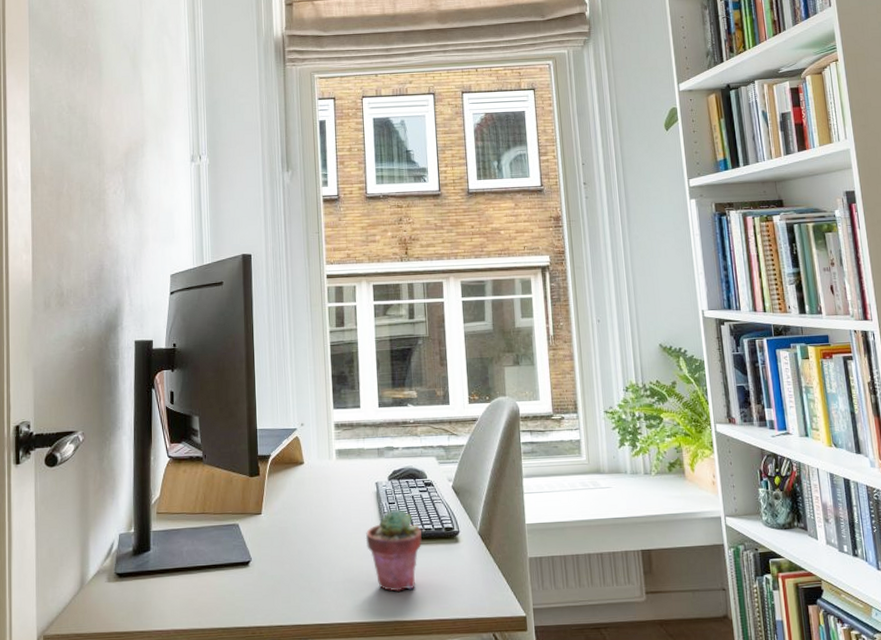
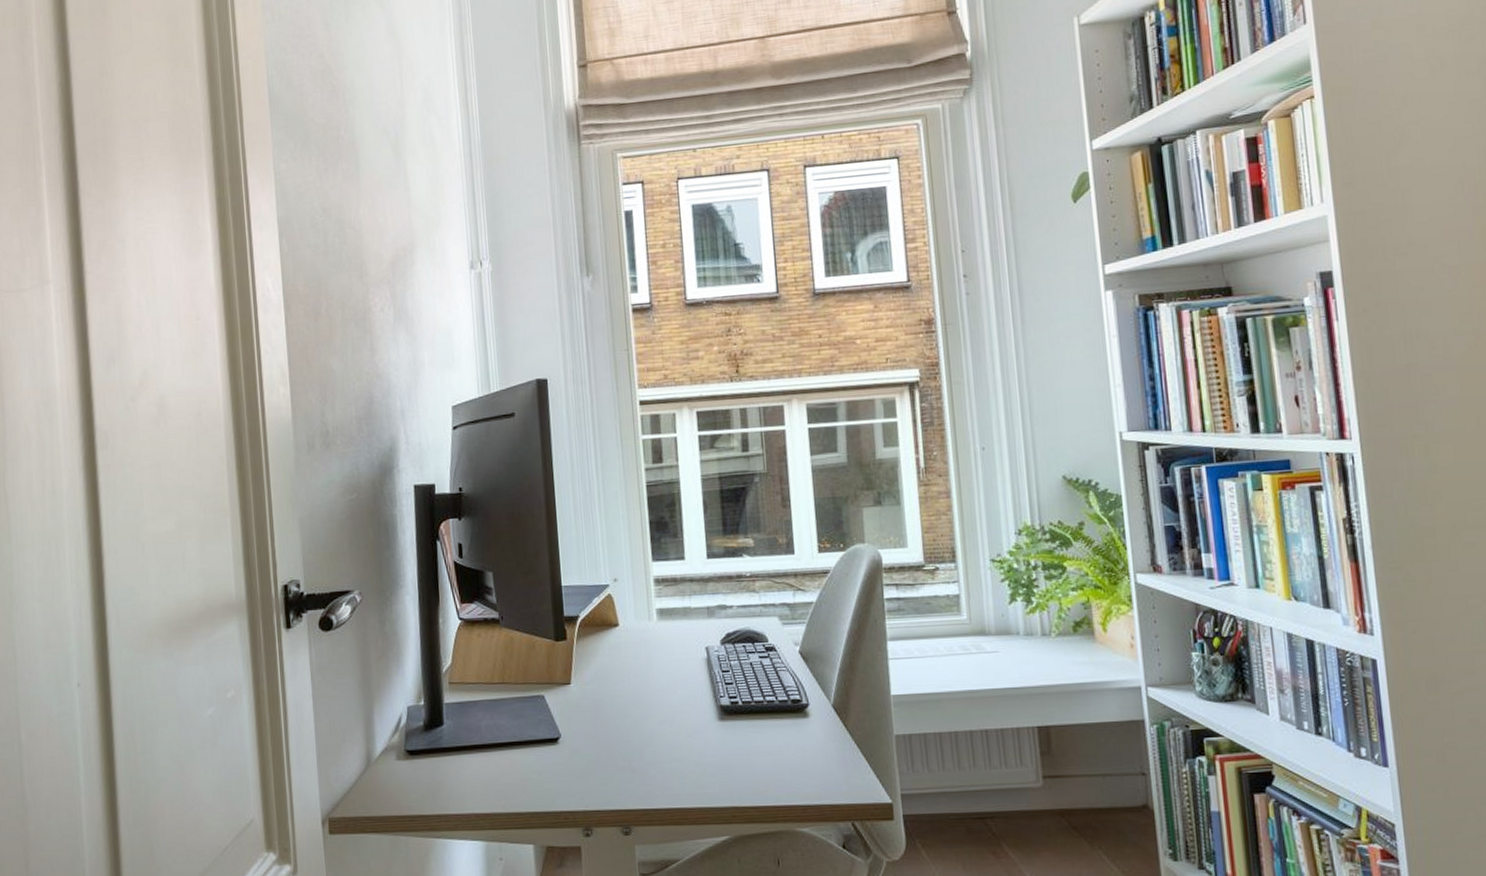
potted succulent: present [365,509,422,592] -> none [695,678,763,773]

